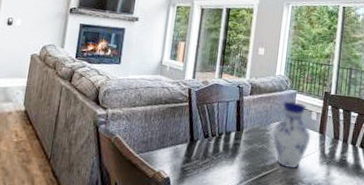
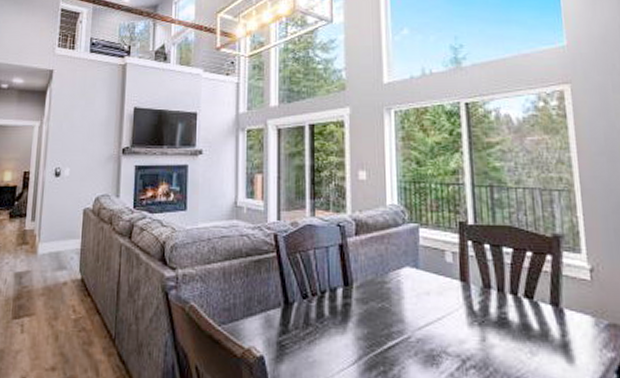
vase: present [272,101,311,168] -> none [392,239,450,335]

